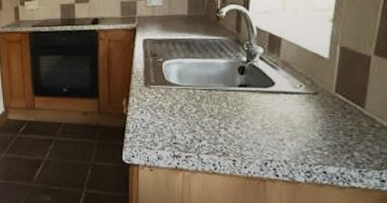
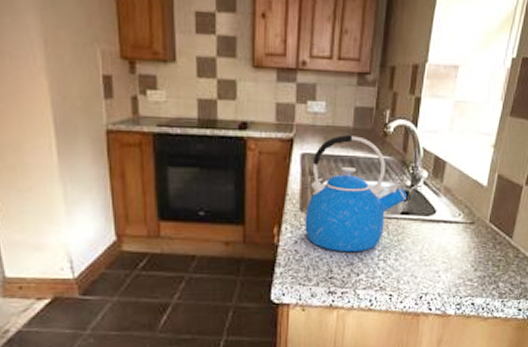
kettle: none [149,21,244,121] -> present [305,134,408,253]

